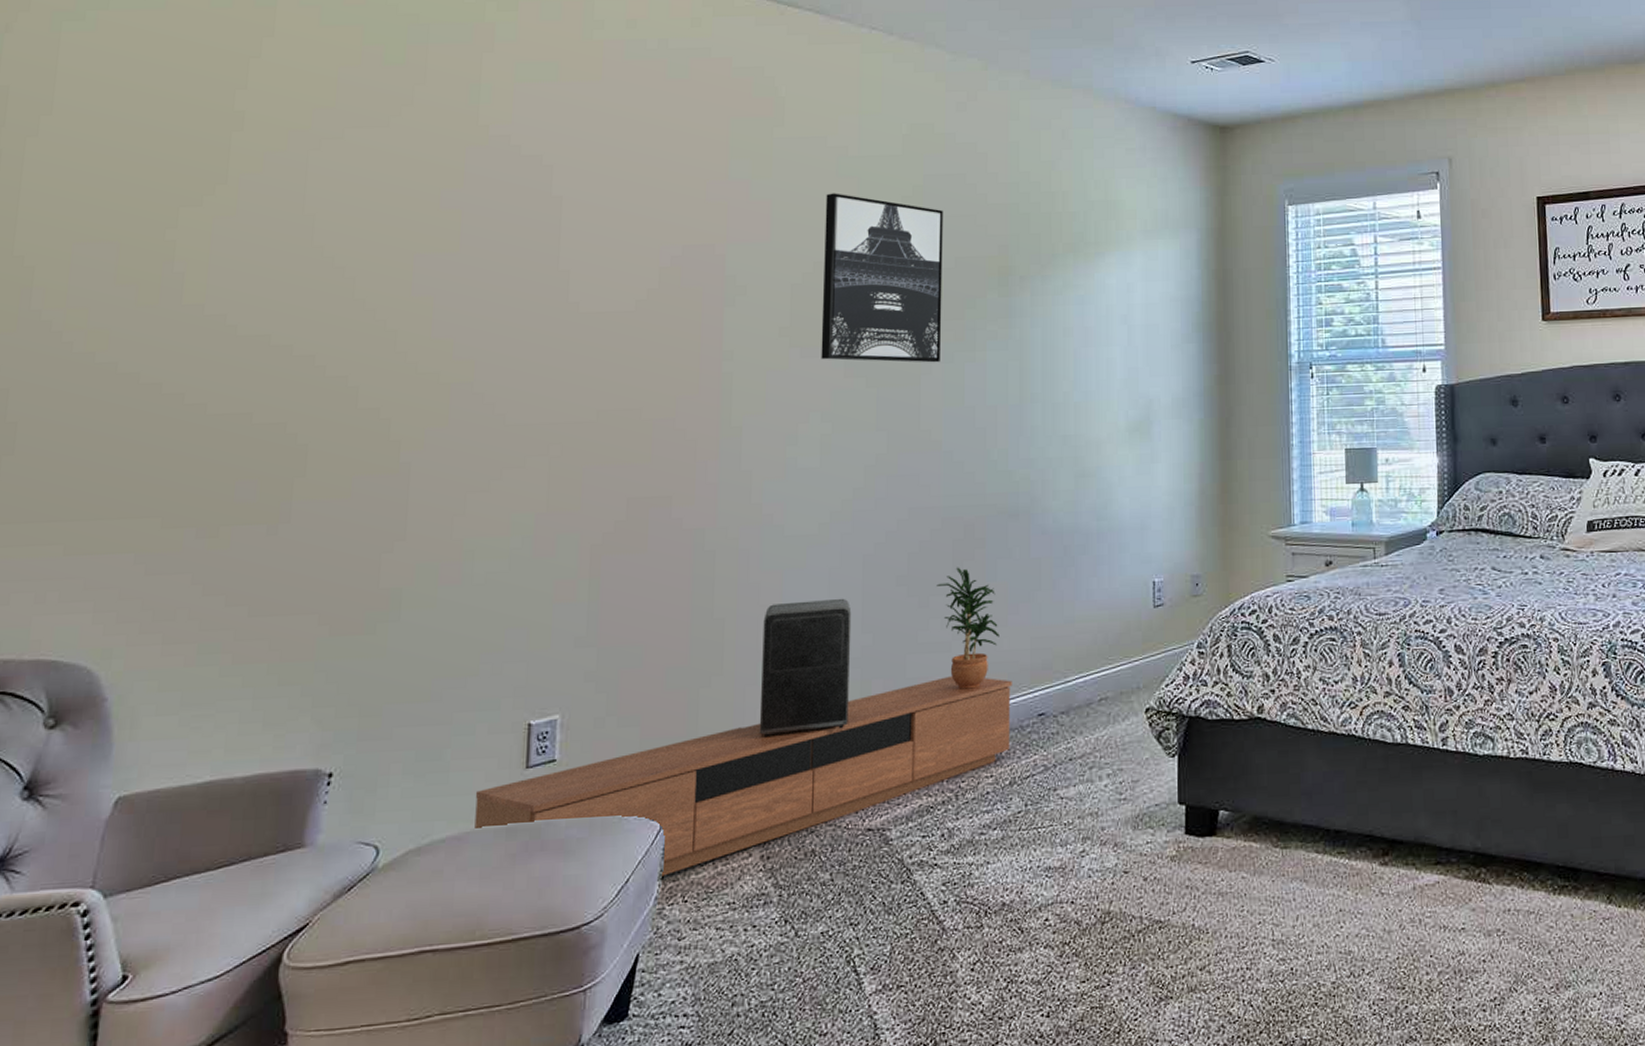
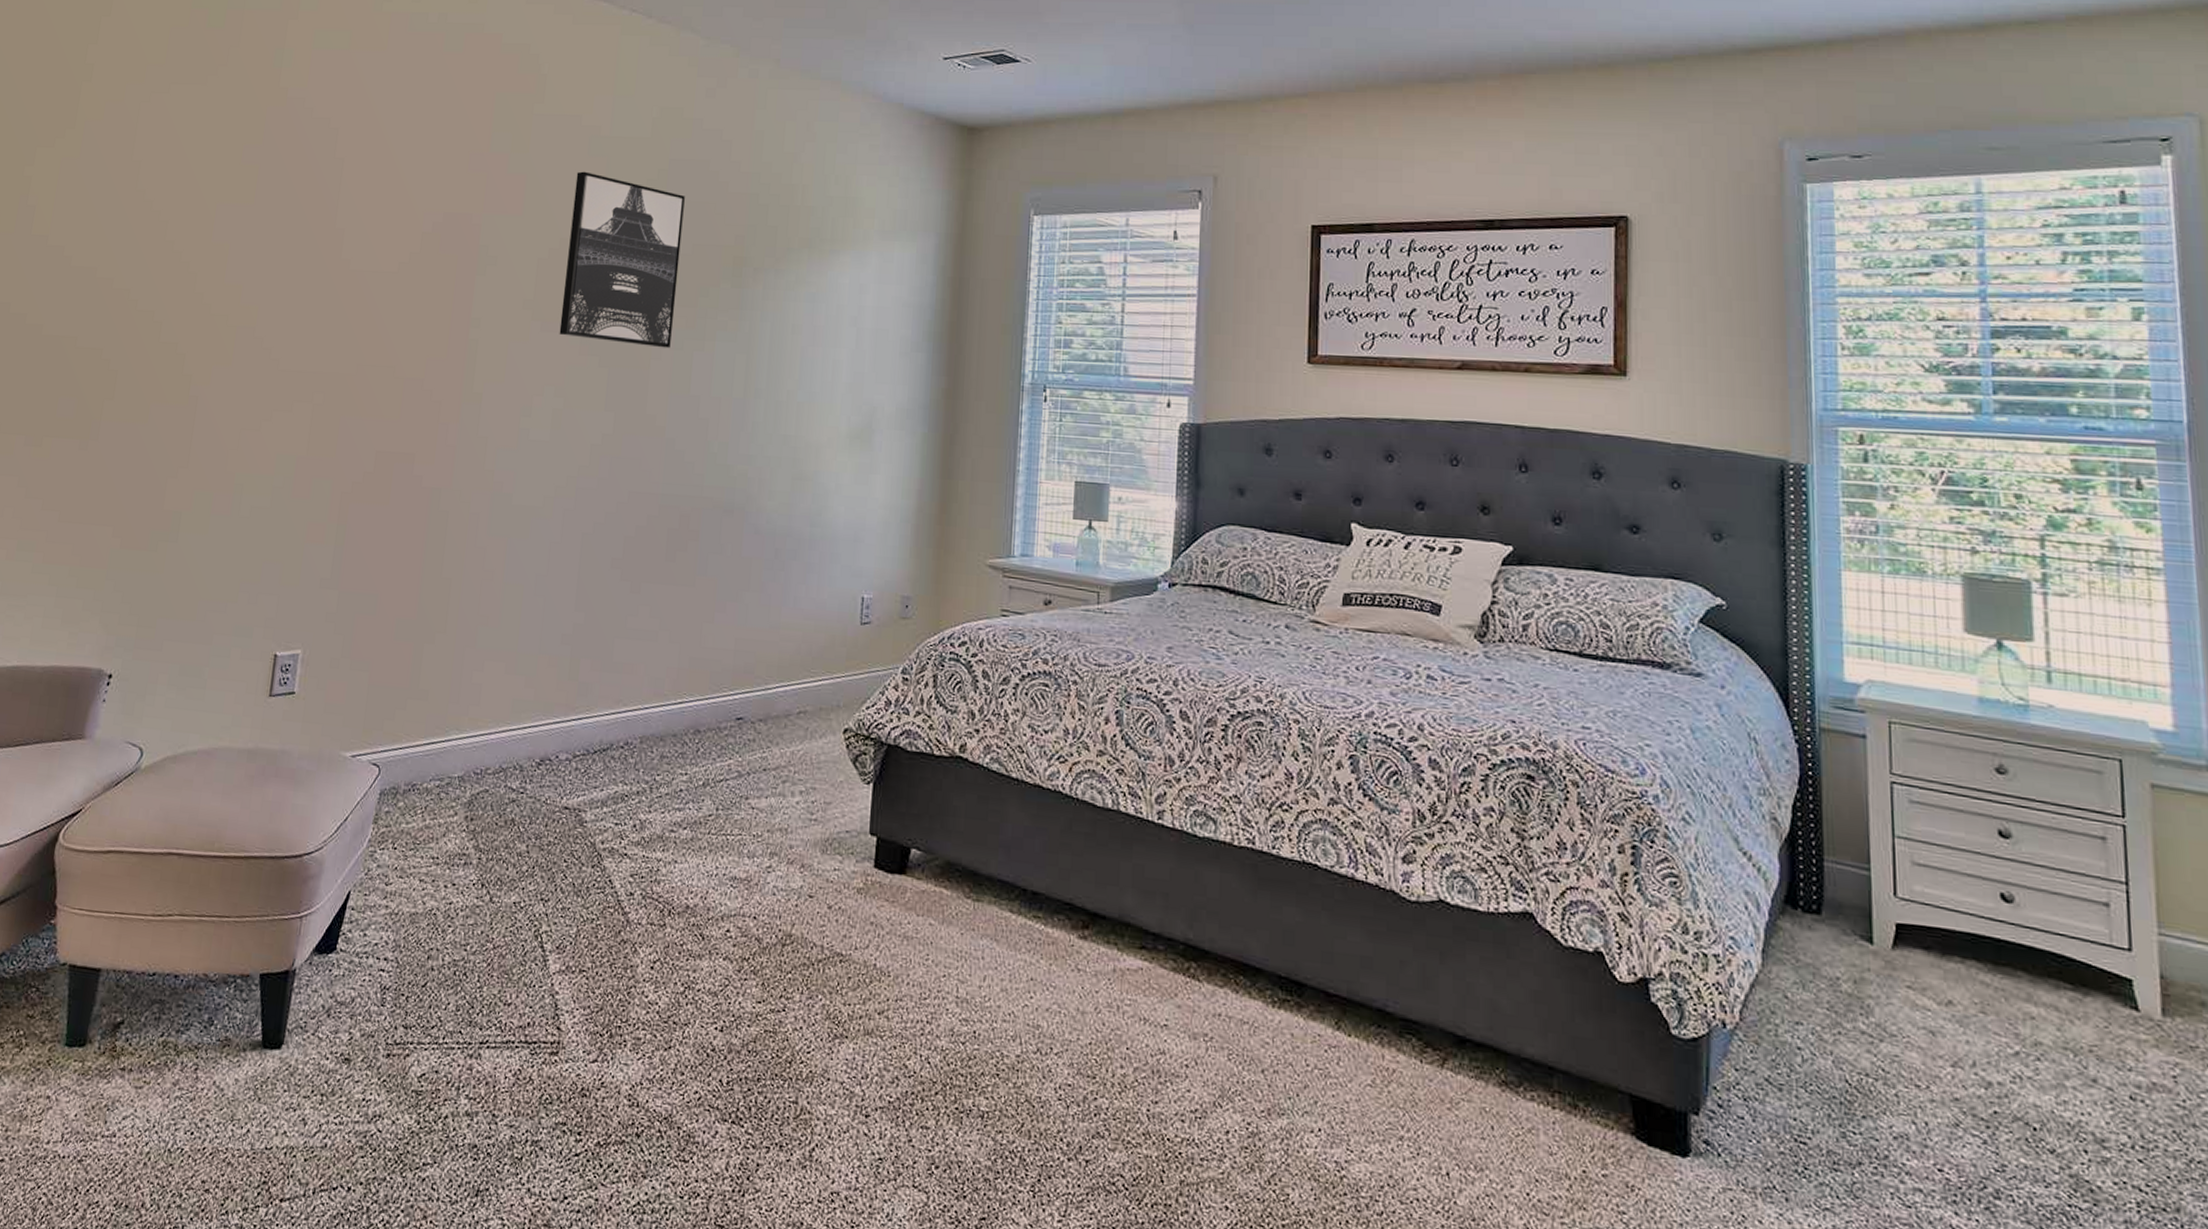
media console: present [474,675,1012,876] -> none [222,665,714,821]
speaker: present [759,598,852,738] -> none [473,570,567,703]
potted plant: present [937,567,999,689] -> none [649,556,705,682]

